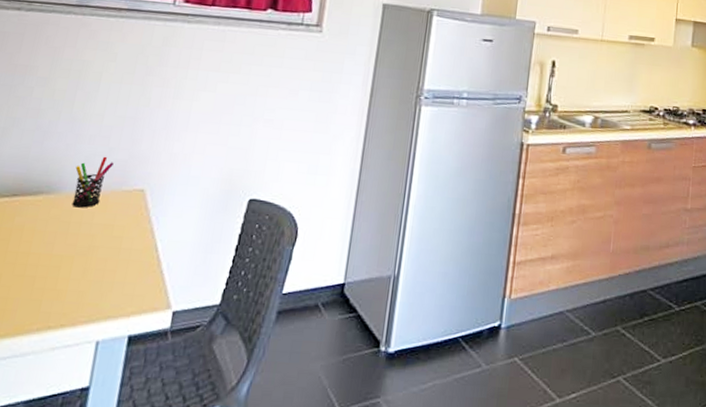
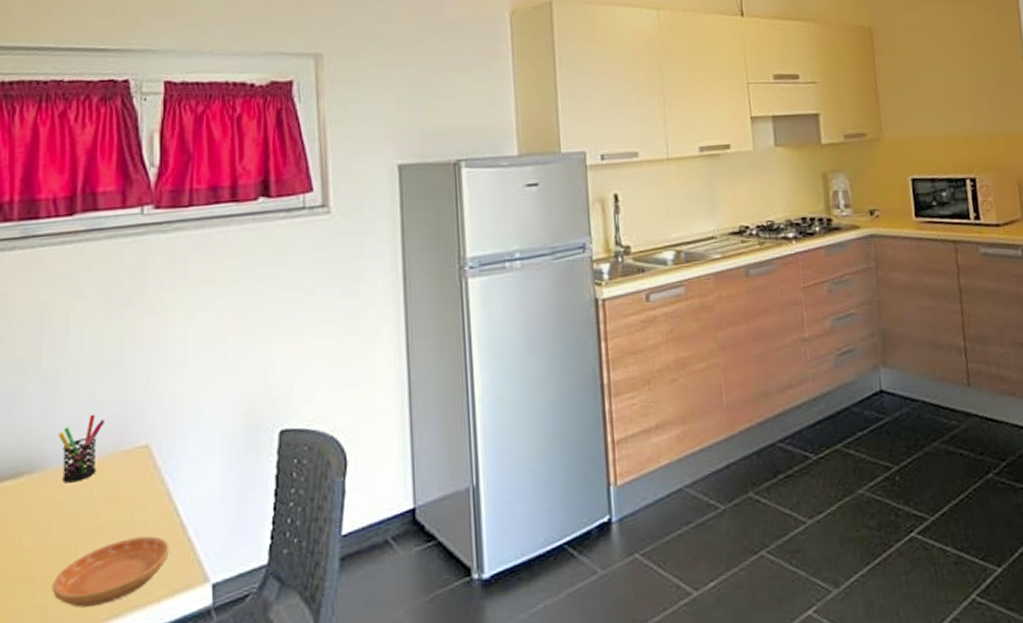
saucer: none [47,261,145,310] -> present [52,535,170,608]

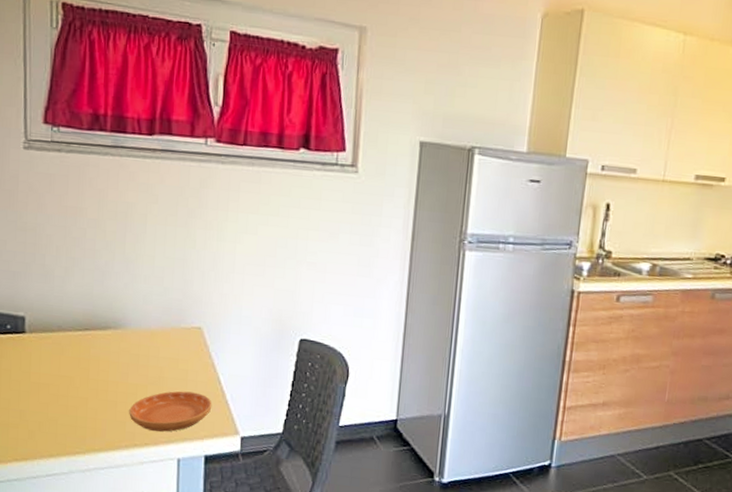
pen holder: present [58,414,105,483] -> none [136,295,170,343]

